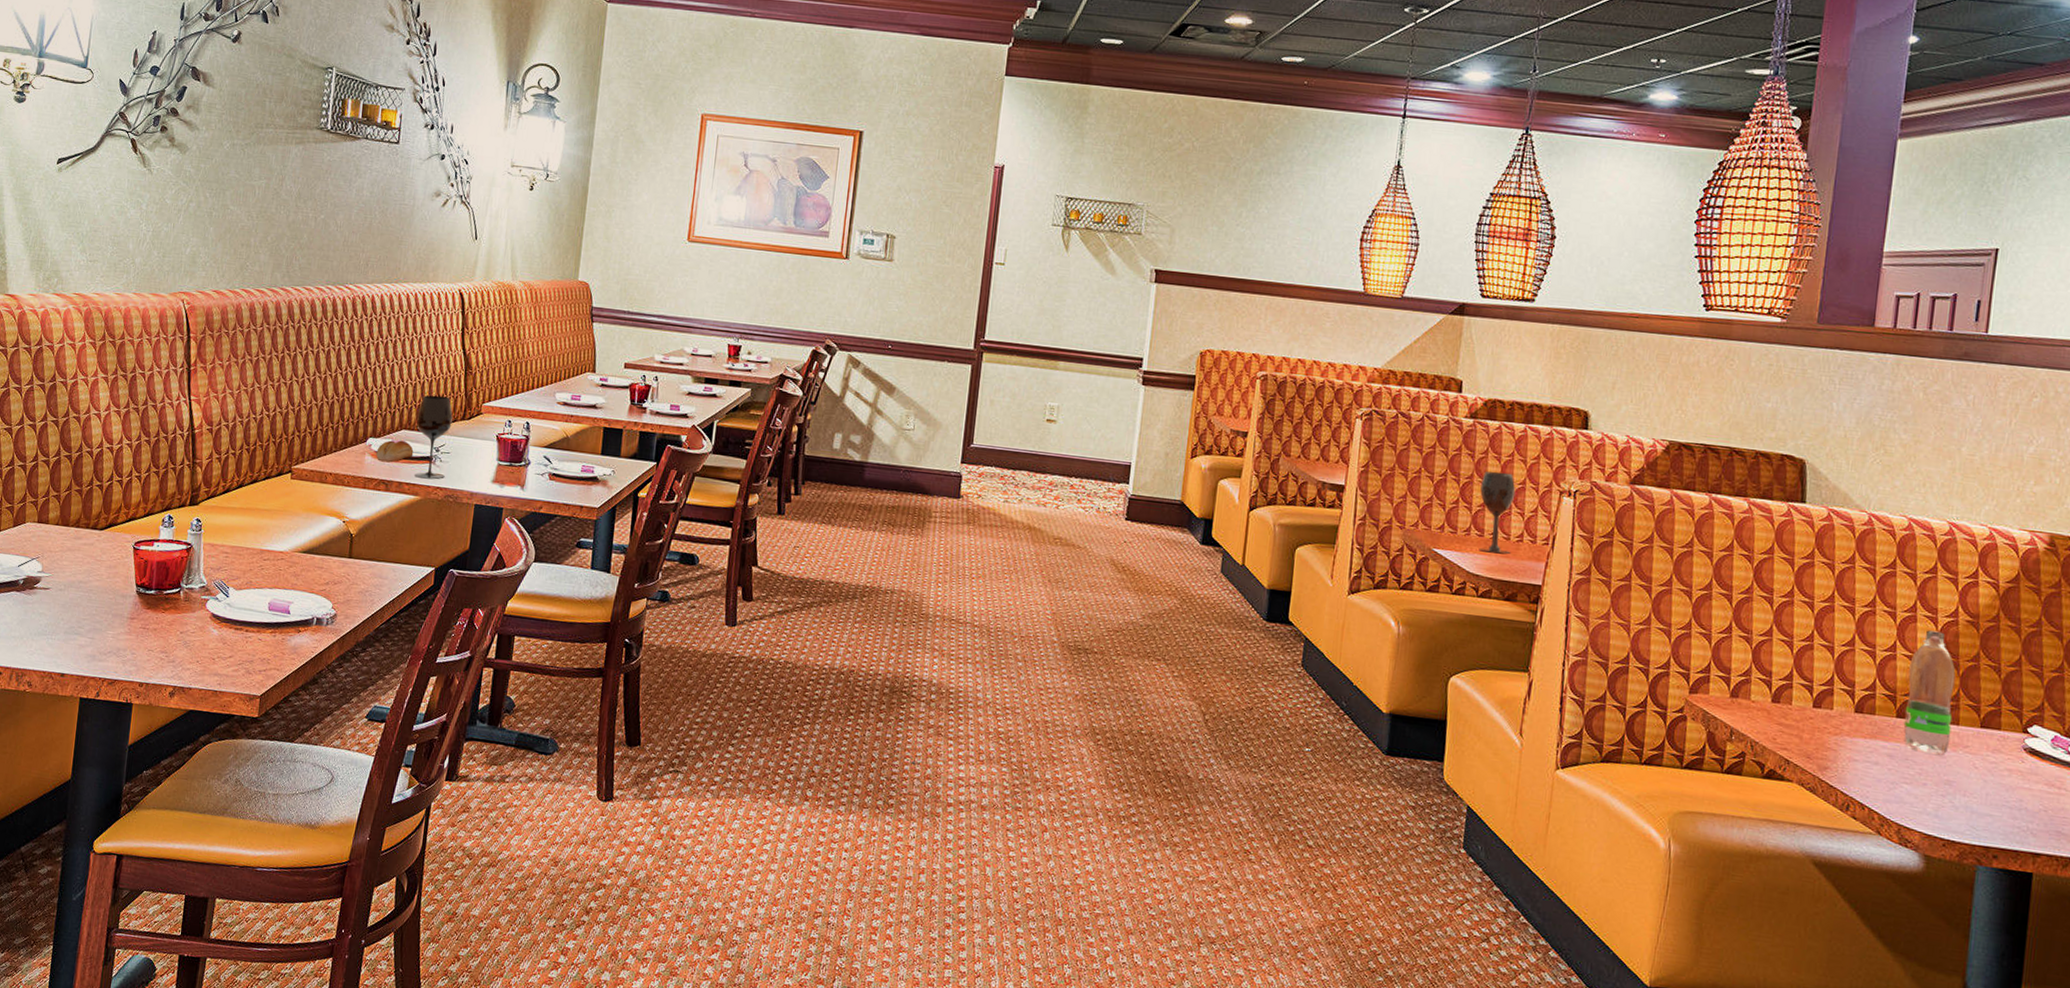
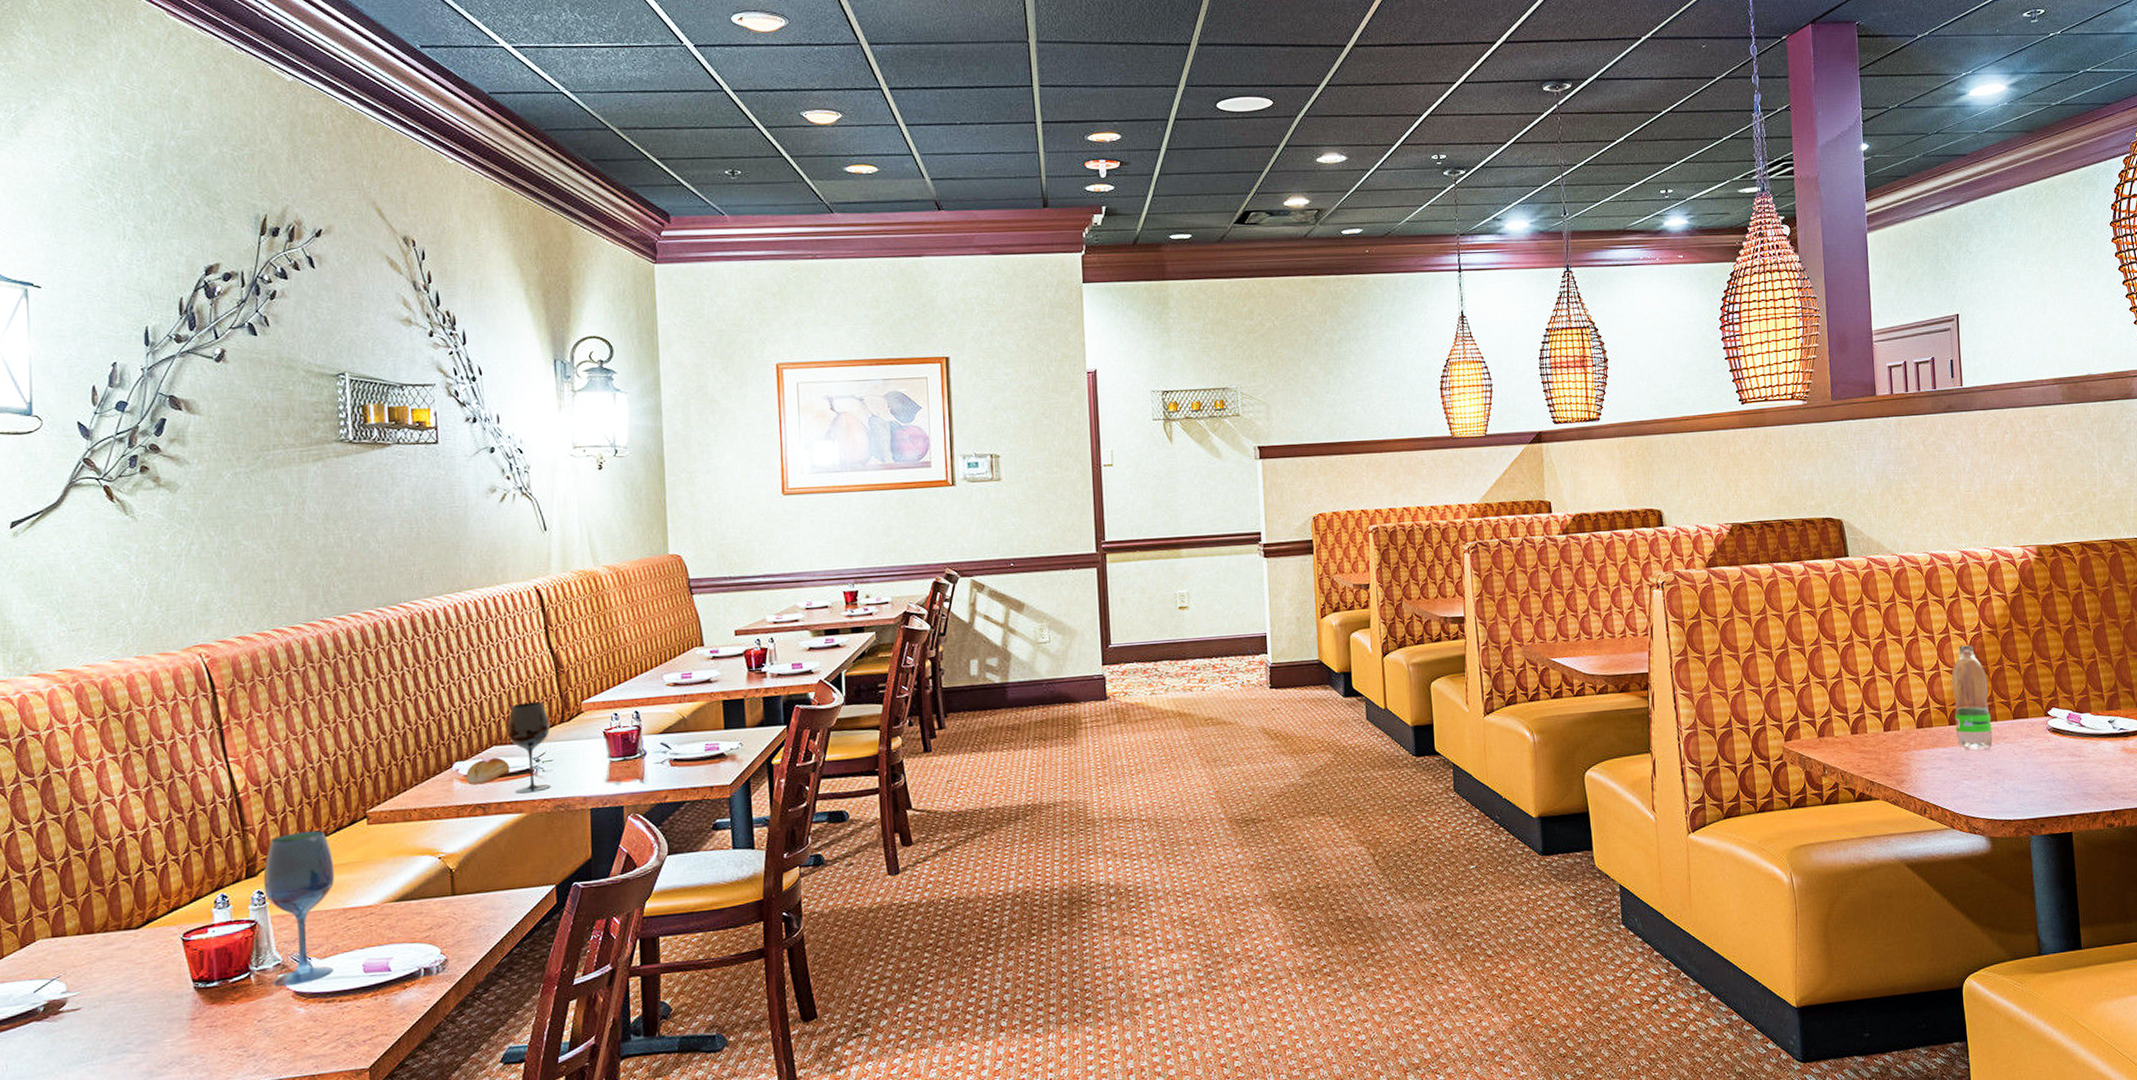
wineglass: none [197,473,260,609] -> present [263,830,335,987]
wine glass: present [1478,471,1516,554] -> none [1582,577,1618,653]

